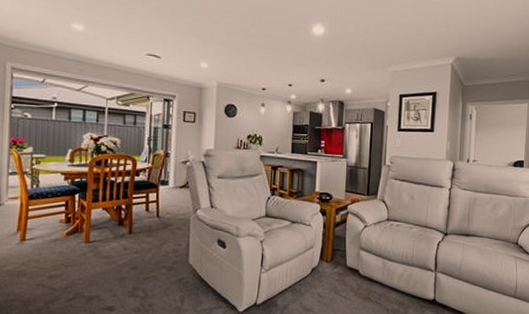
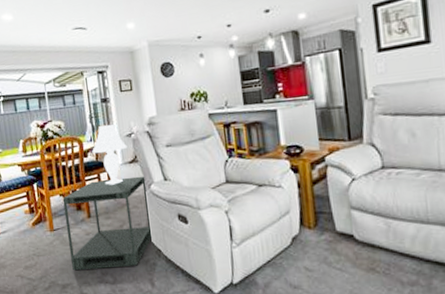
side table: none [103,200,193,284] -> present [62,176,151,271]
table lamp: none [145,149,181,206] -> present [92,123,128,185]

